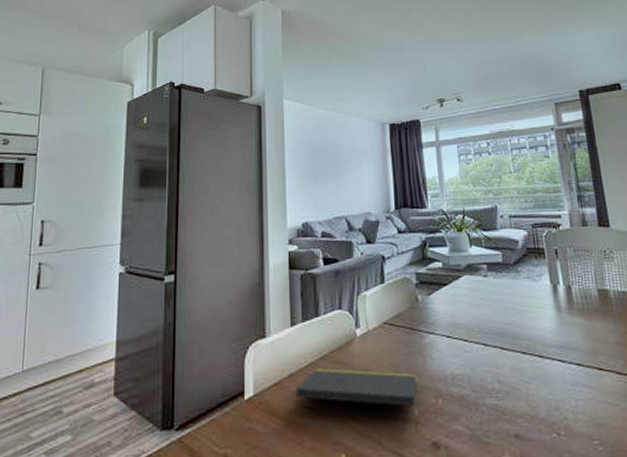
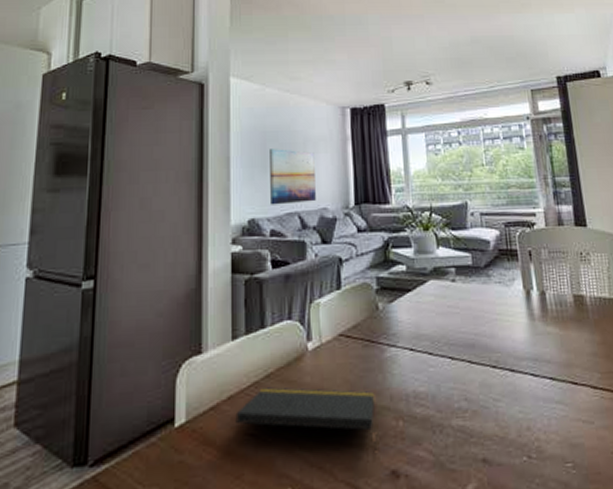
wall art: none [319,161,361,210] -> present [270,149,316,205]

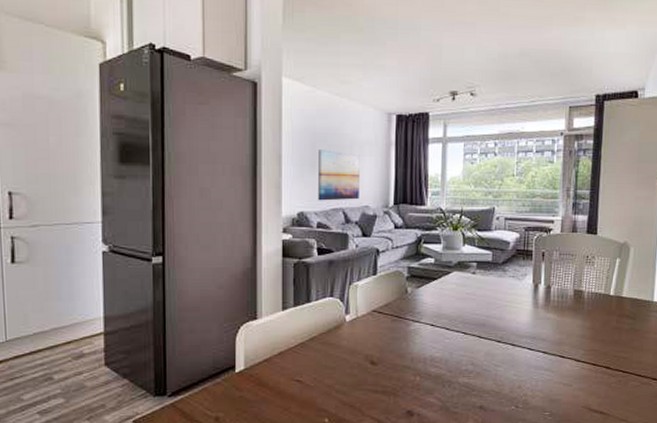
notepad: present [235,387,378,451] -> none [285,347,399,397]

